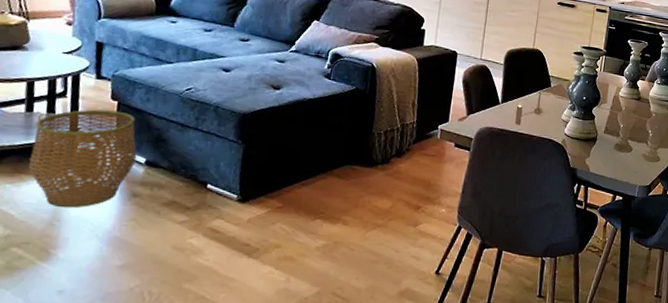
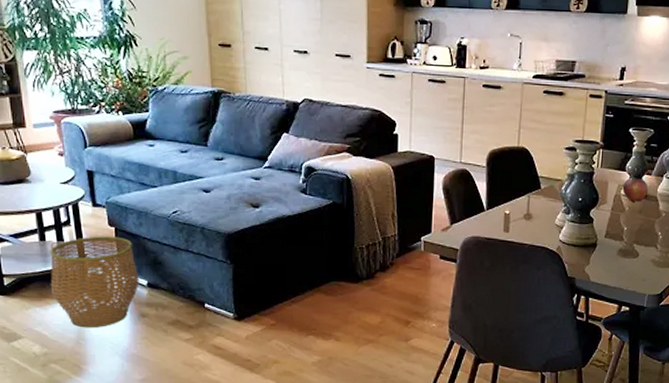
fruit: none [620,81,643,103] -> present [622,177,649,202]

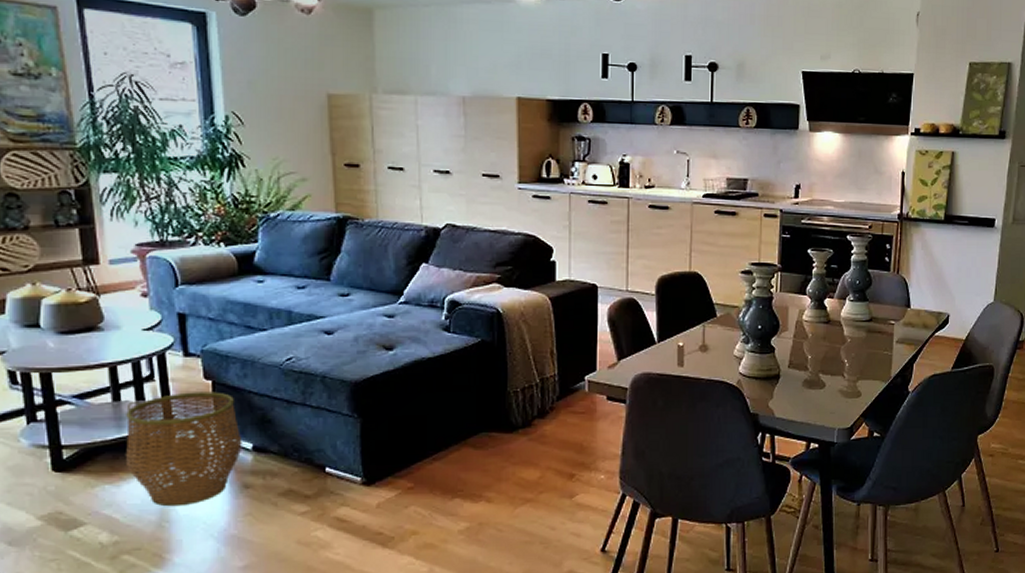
fruit: present [622,177,649,202] -> none [804,301,832,327]

